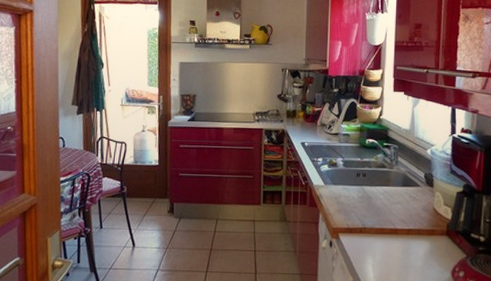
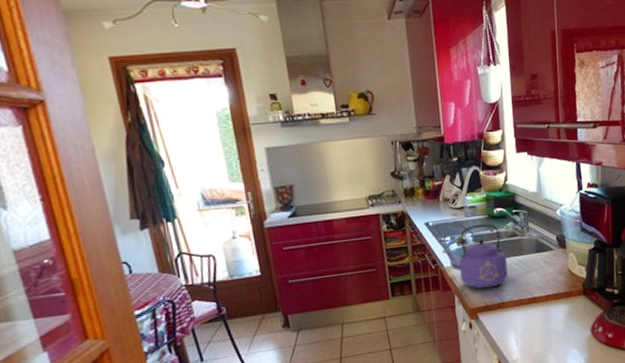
kettle: none [313,151,373,212] -> present [442,224,508,289]

